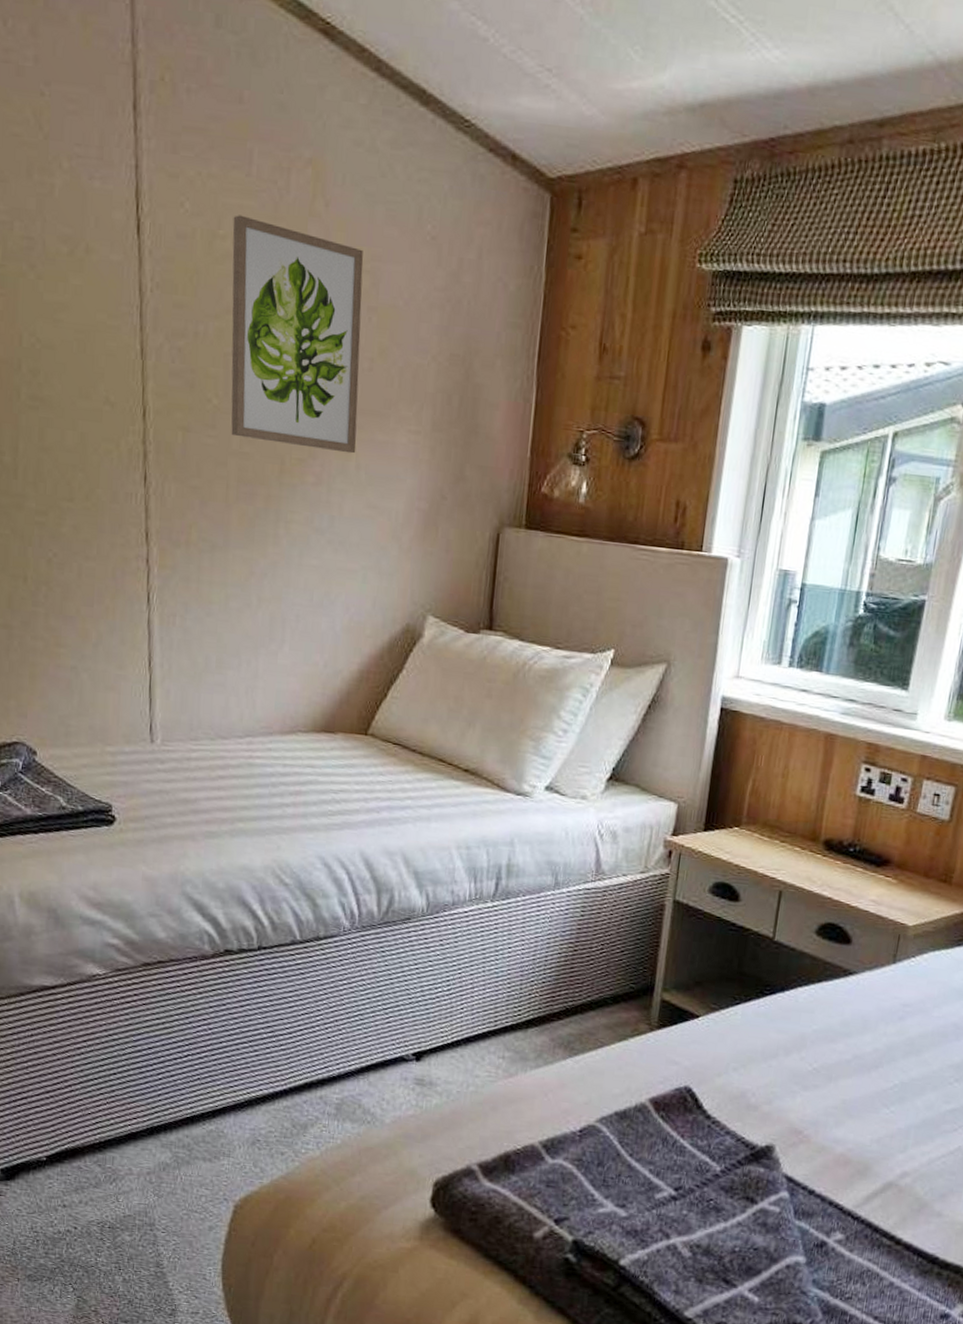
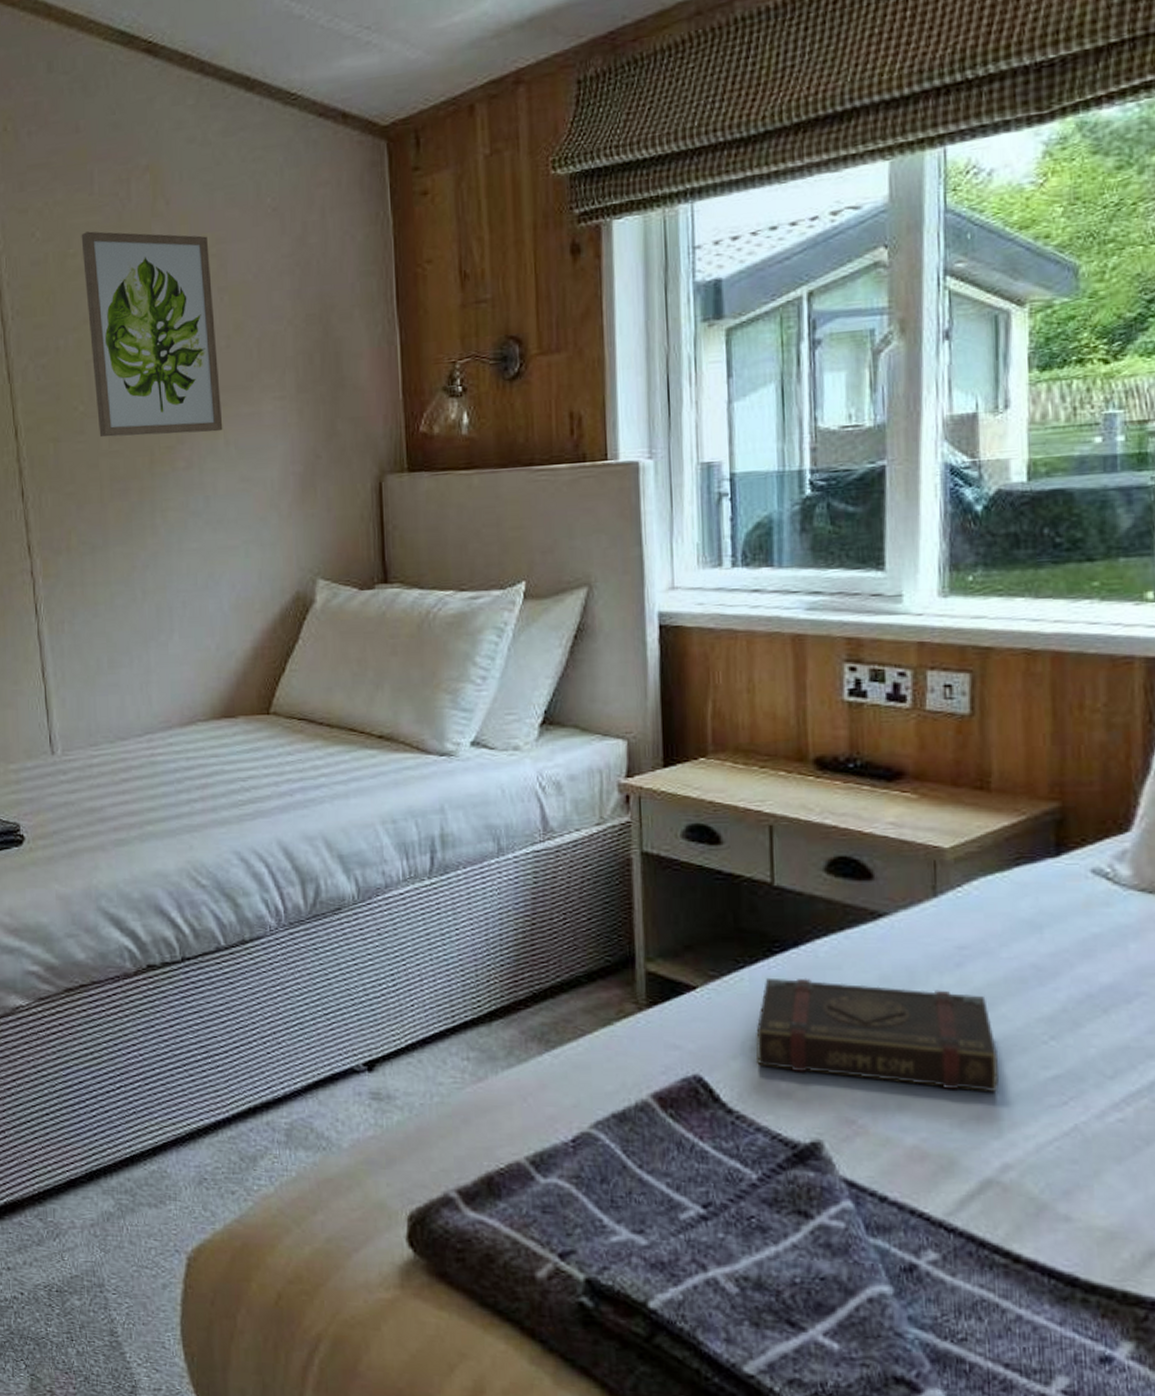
book: none [735,1014,917,1117] -> present [755,977,1000,1091]

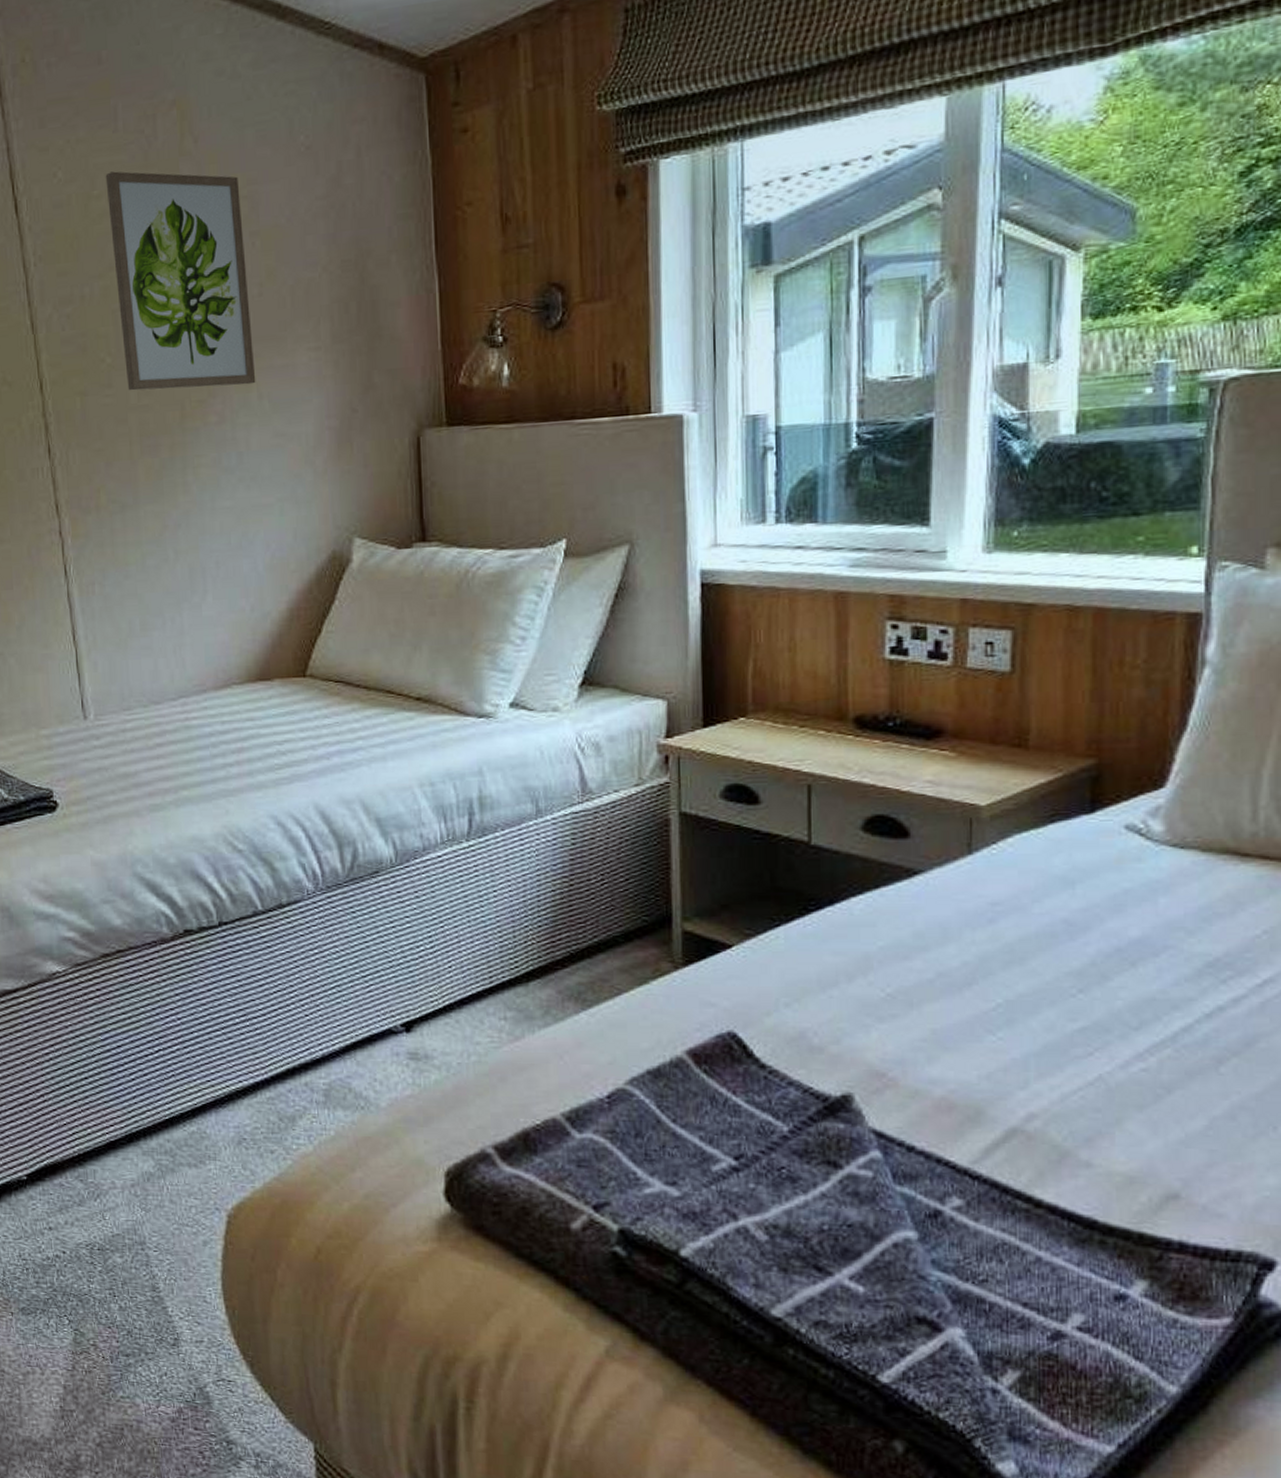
book: present [755,977,1000,1091] -> none [789,935,1028,1044]

